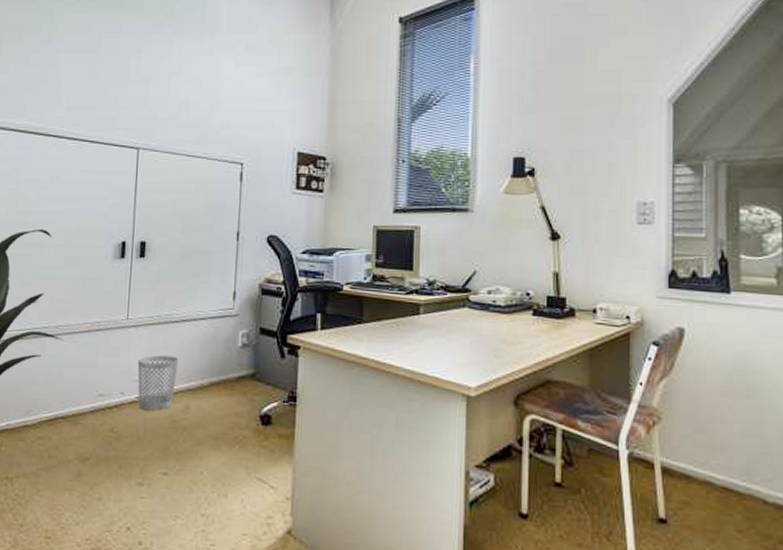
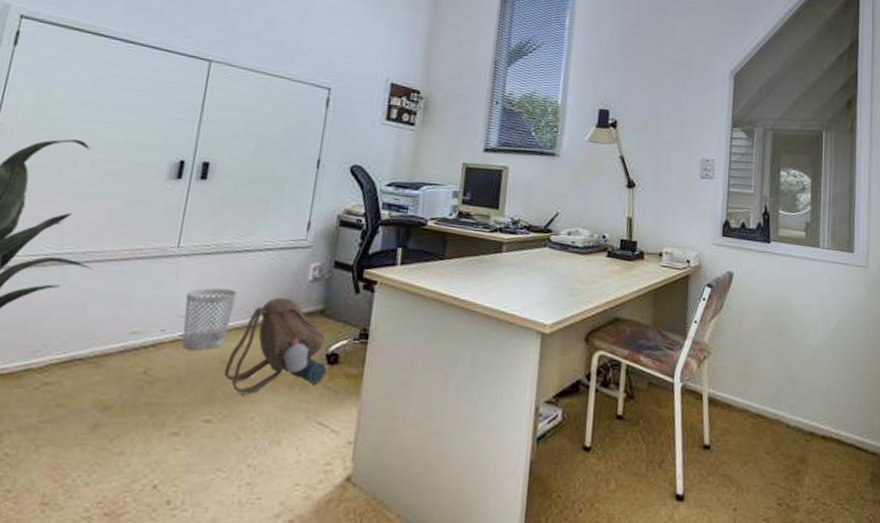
backpack: none [174,363,262,452] -> present [224,297,327,395]

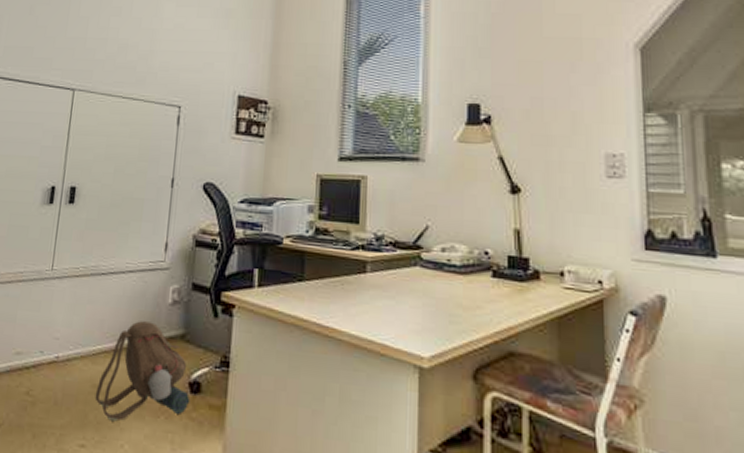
wastebasket: present [182,288,238,351] -> none [58,310,104,373]

